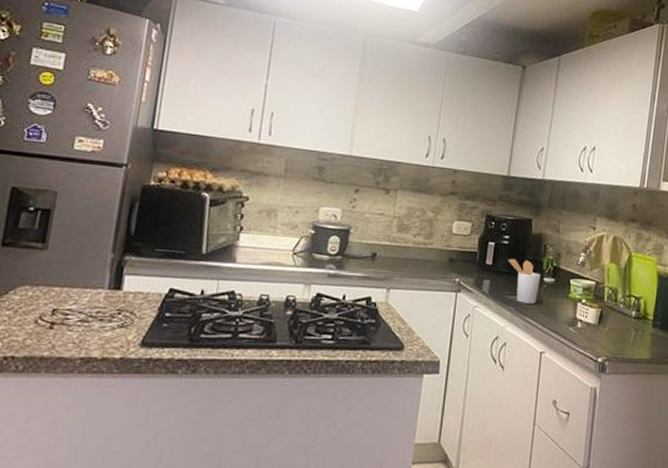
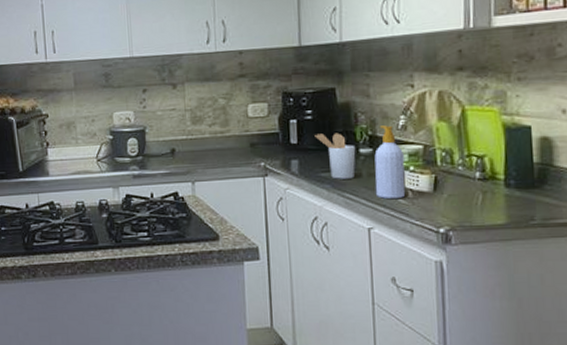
soap bottle: none [551,259,579,327] -> present [374,125,406,199]

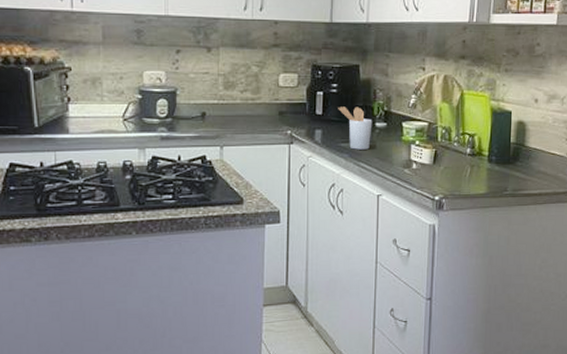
soap bottle: present [374,125,406,199] -> none [386,103,412,169]

